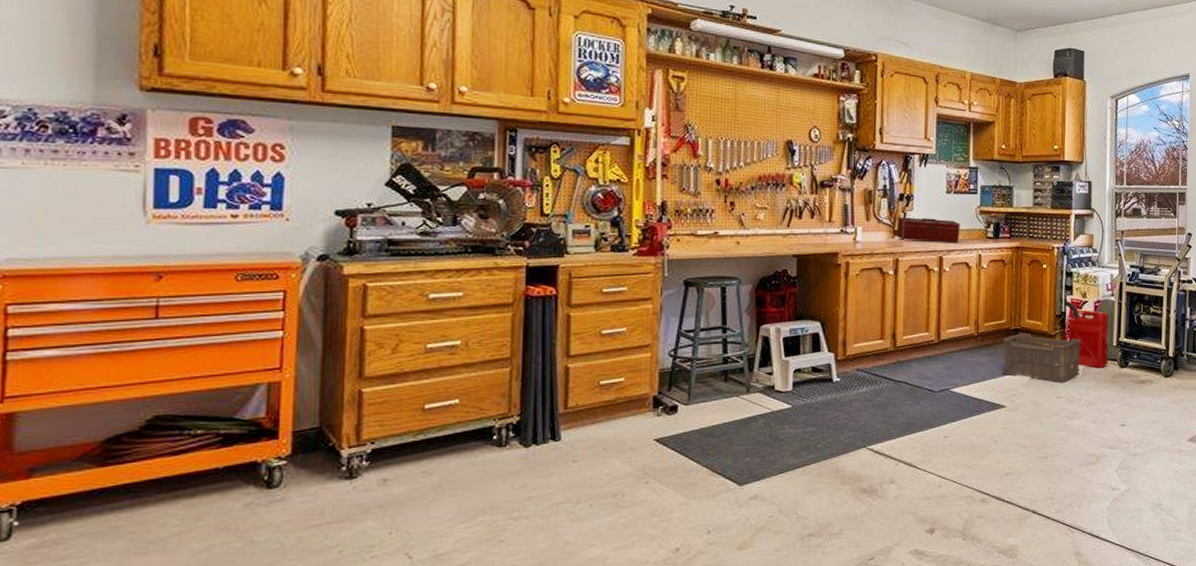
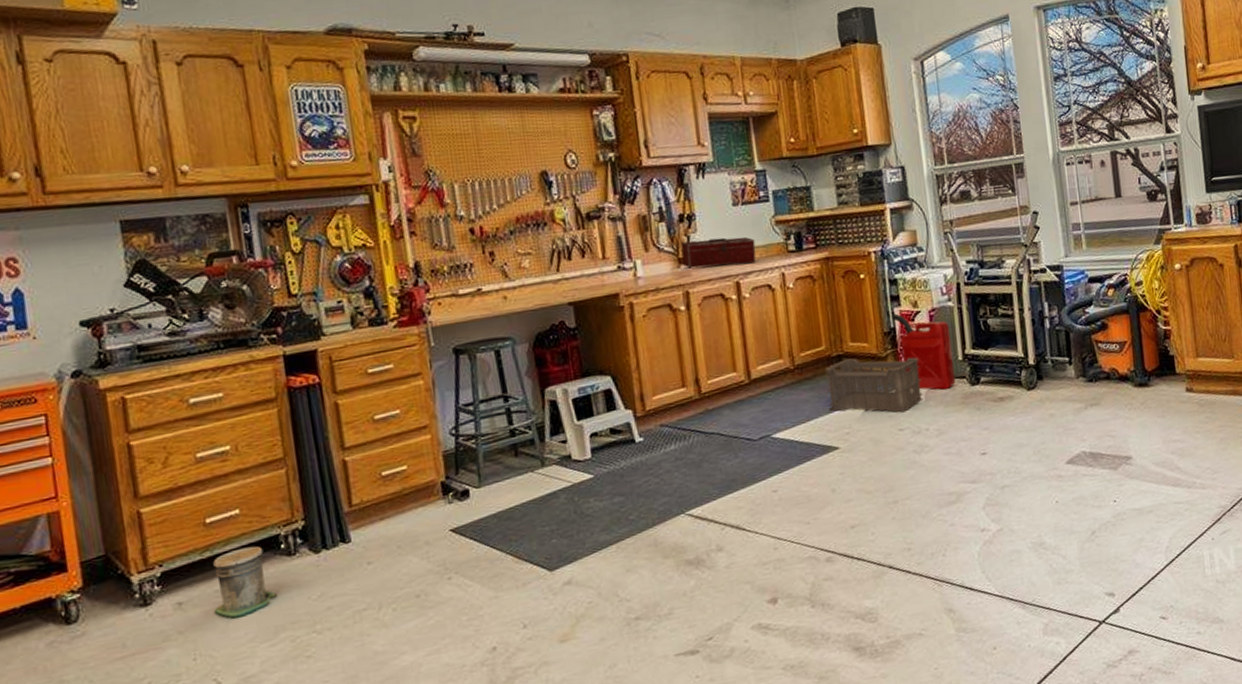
bucket: none [417,434,481,499] -> present [213,546,277,619]

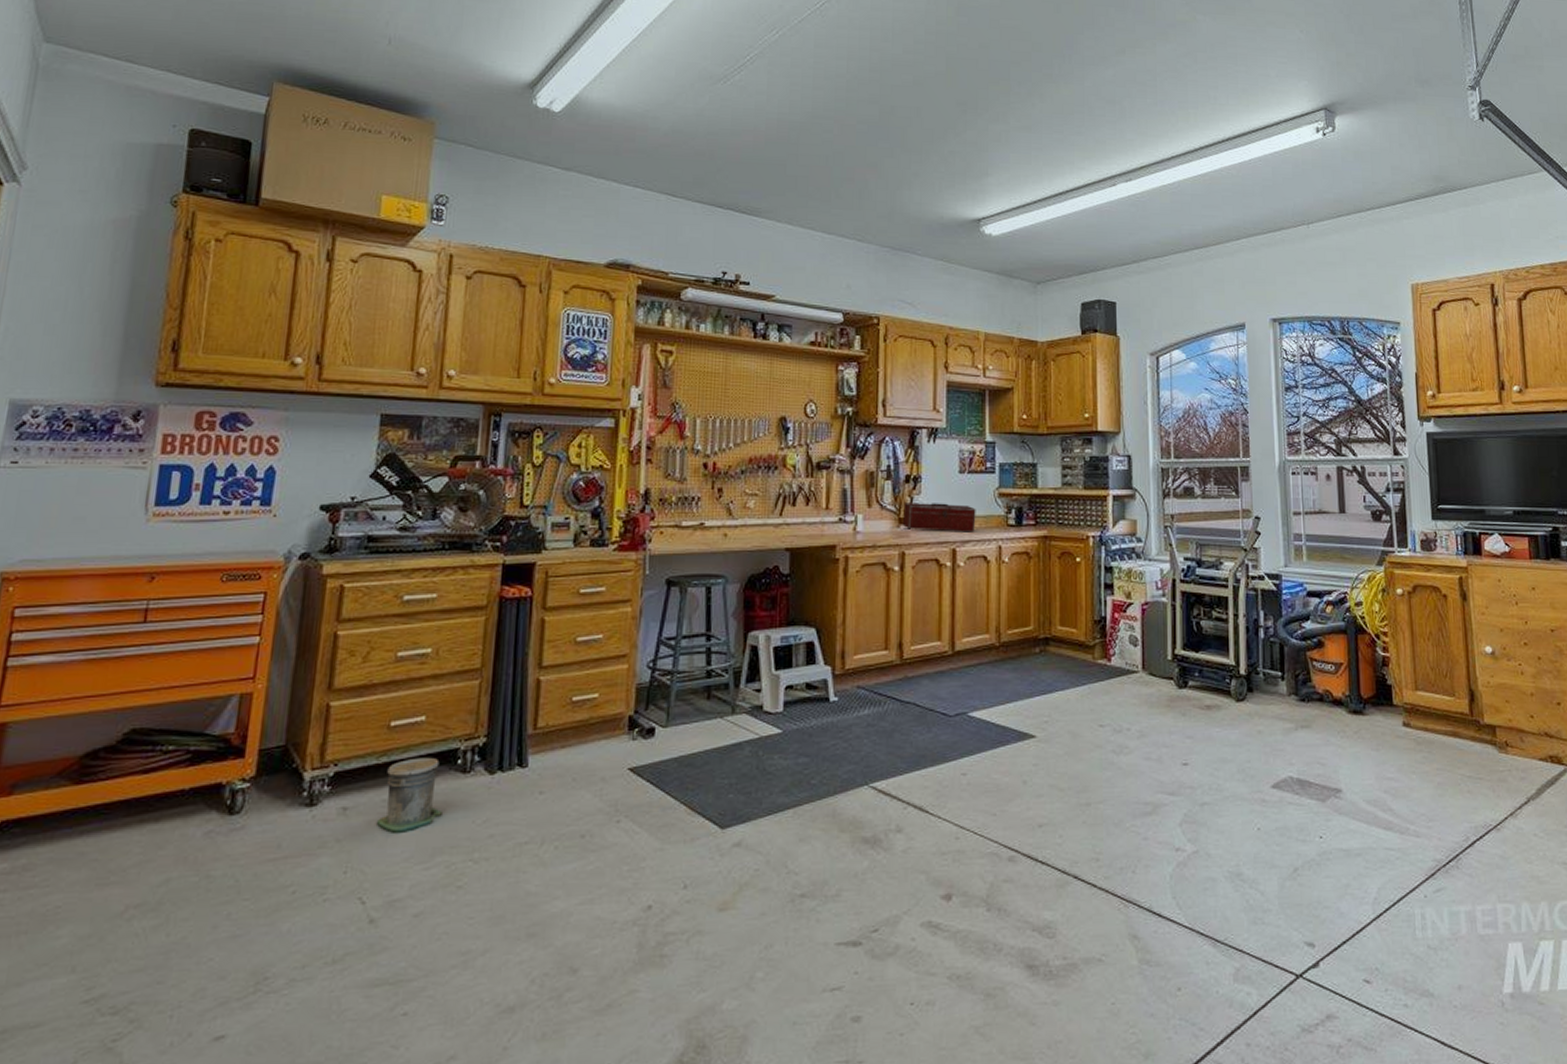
plastic crate: present [825,357,923,413] -> none [1031,643,1128,708]
fuel can: present [892,313,956,390] -> none [1104,602,1163,688]

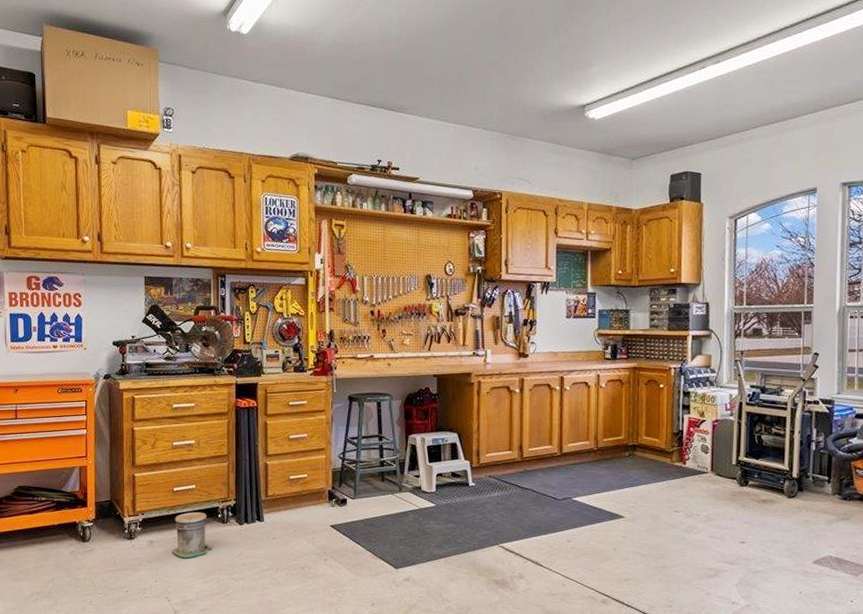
toolbox: present [903,503,976,533] -> none [522,341,580,364]

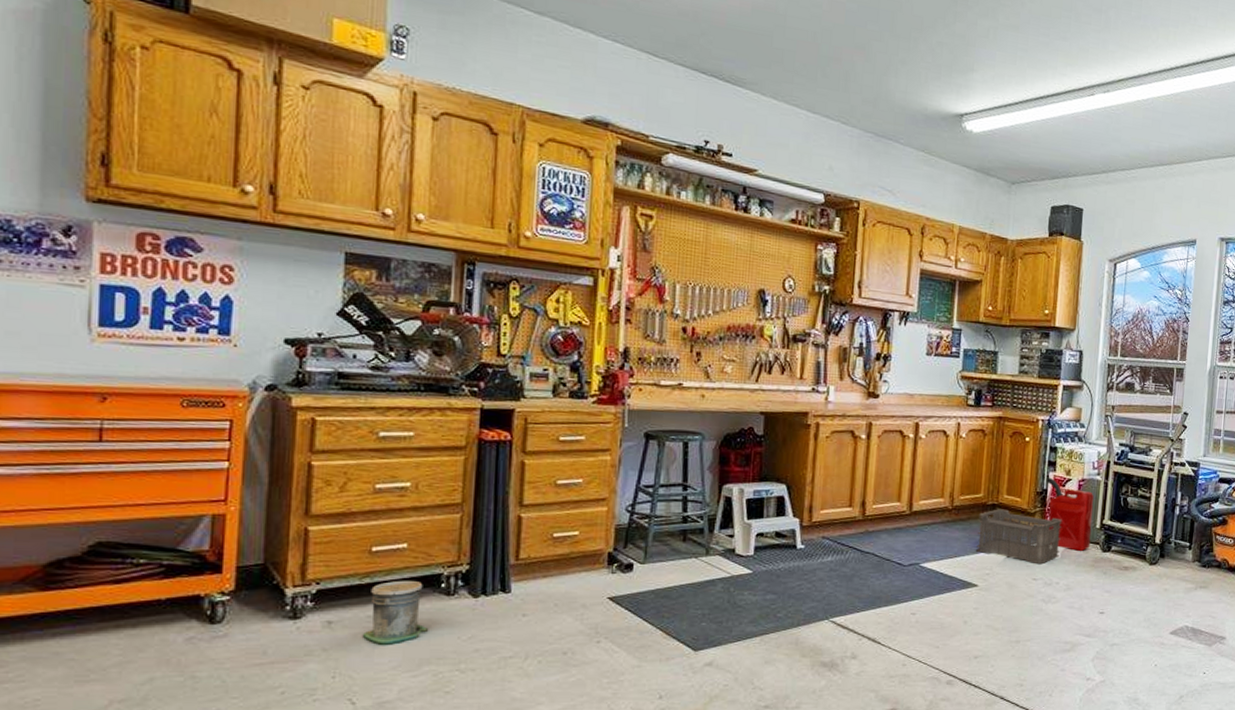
plastic crate: none [621,449,699,498] -> present [976,509,1062,565]
fuel can: none [681,419,729,485] -> present [1046,477,1094,551]

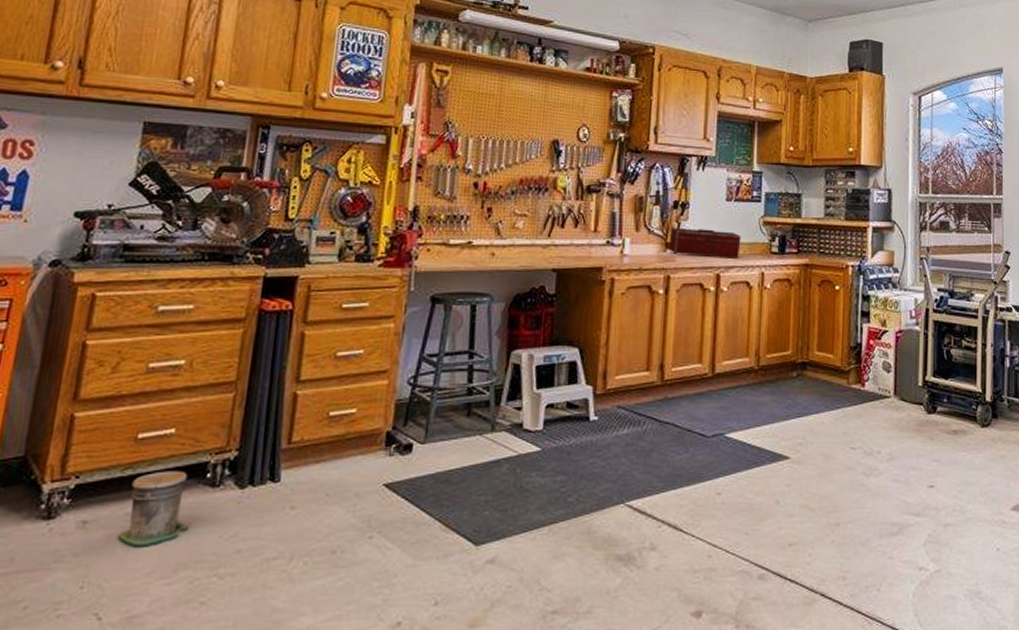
toolbox: none [872,378,940,409] -> present [669,228,741,259]
plastic crate: present [976,509,1062,565] -> none [787,367,880,431]
fuel can: present [1046,477,1094,551] -> none [860,329,914,413]

